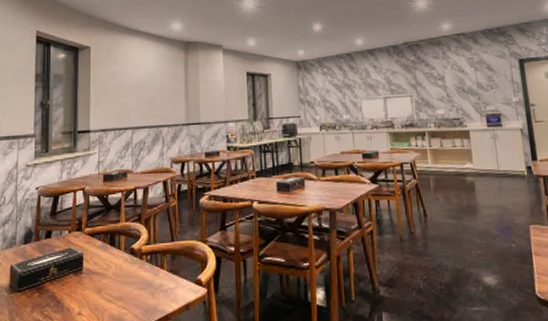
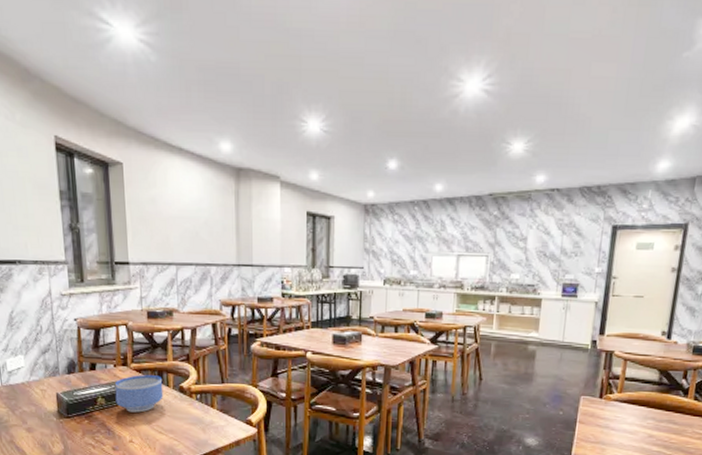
bowl: none [67,238,115,281] -> present [114,375,164,413]

